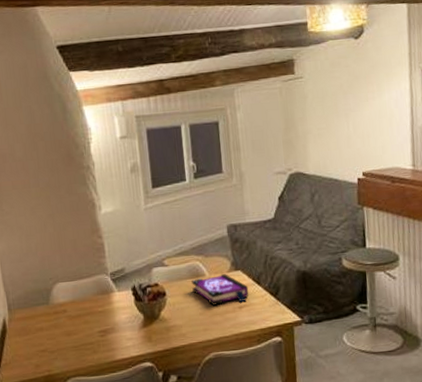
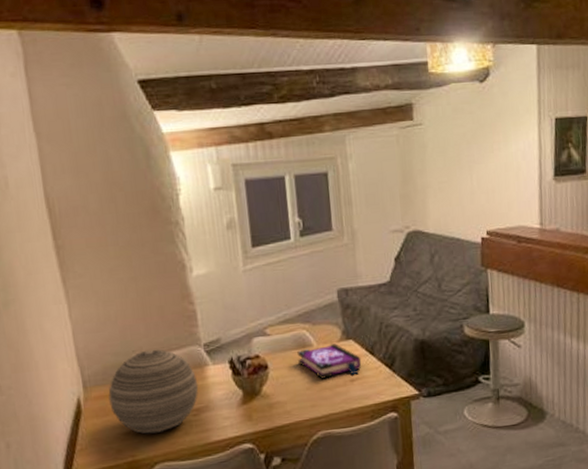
decorative orb: none [29,277,106,352] -> present [108,349,199,434]

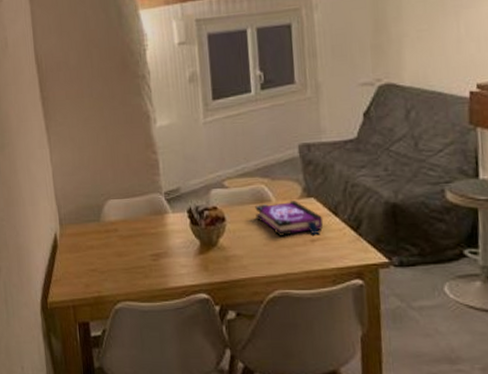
decorative orb: present [108,349,199,434] -> none [80,194,159,273]

